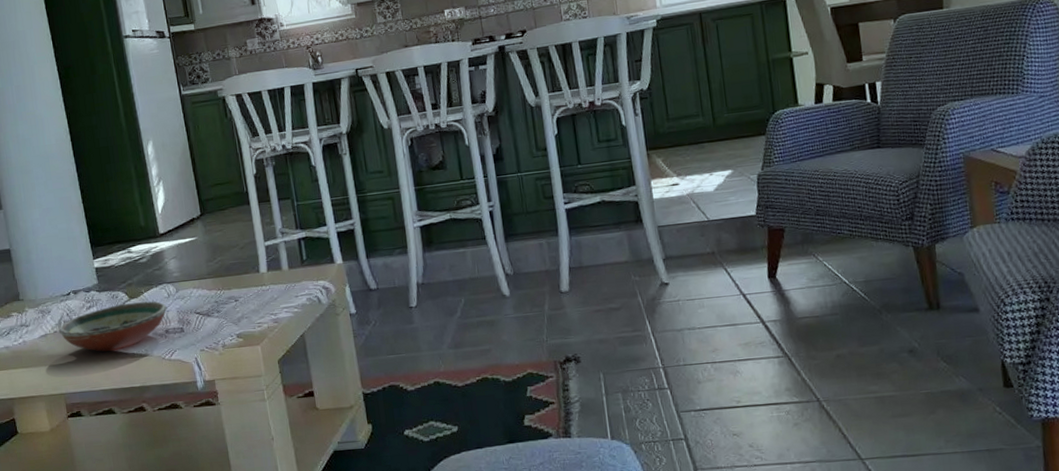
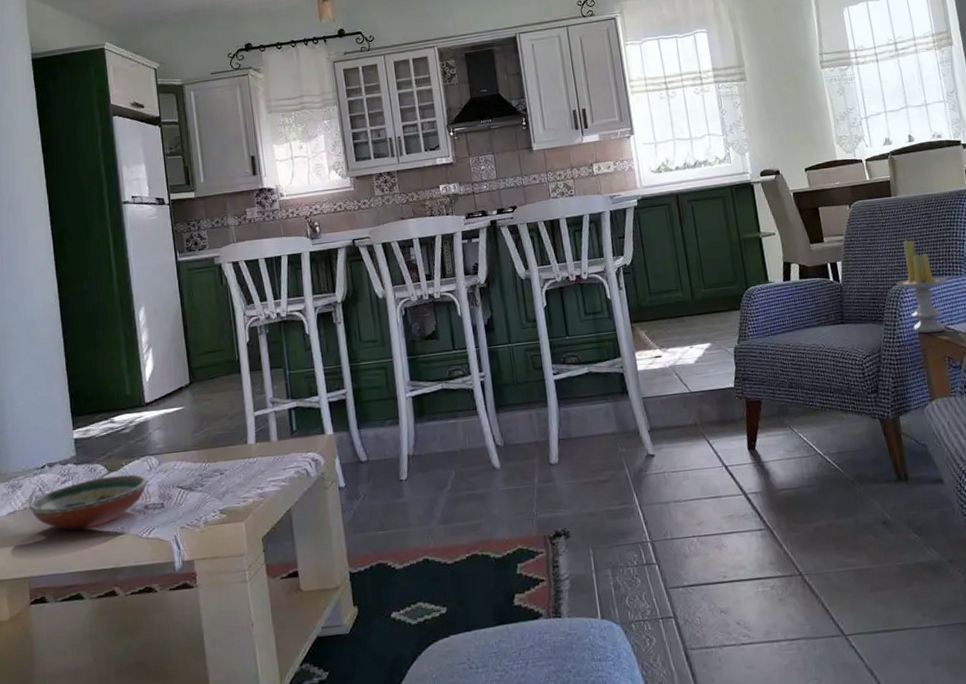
candle: none [941,56,1002,157] -> present [895,240,948,333]

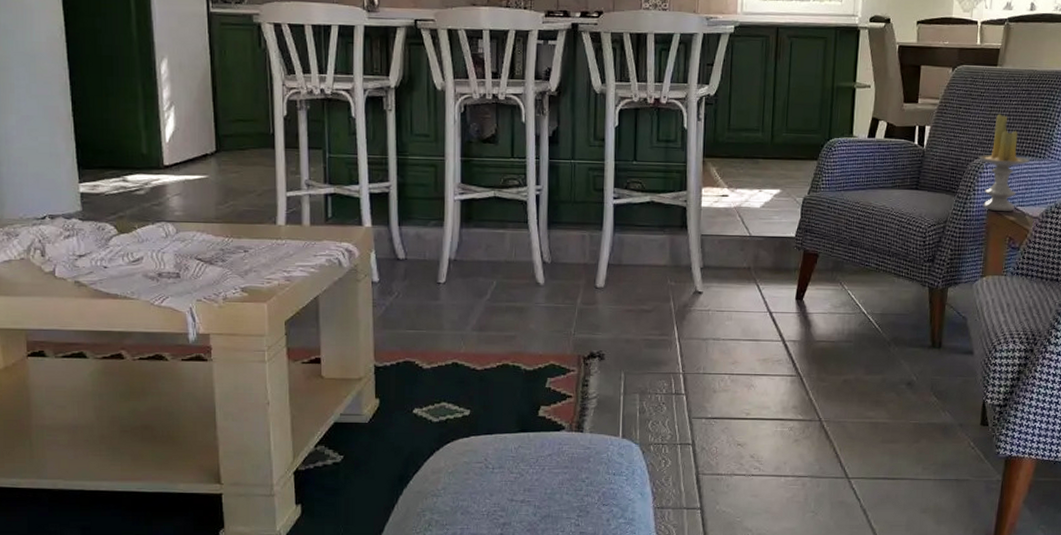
decorative bowl: present [29,474,148,530] -> none [26,238,163,288]

